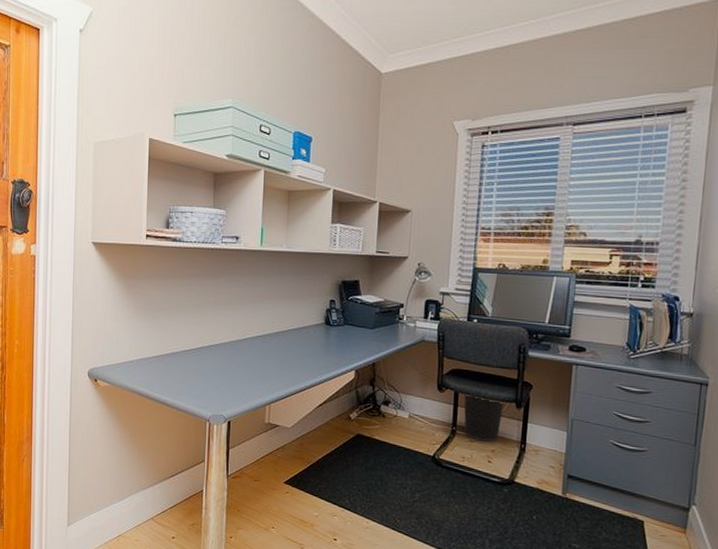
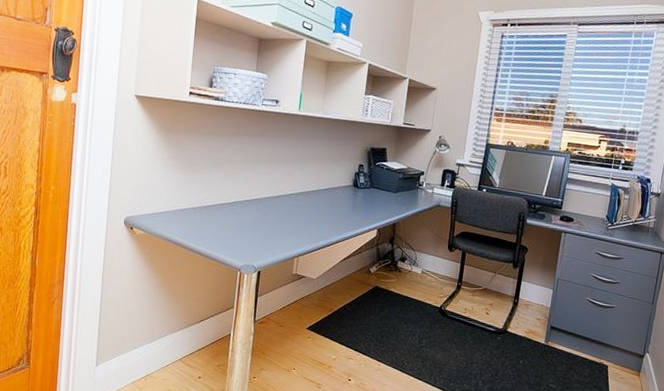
wastebasket: present [463,392,504,442] -> none [468,252,503,297]

